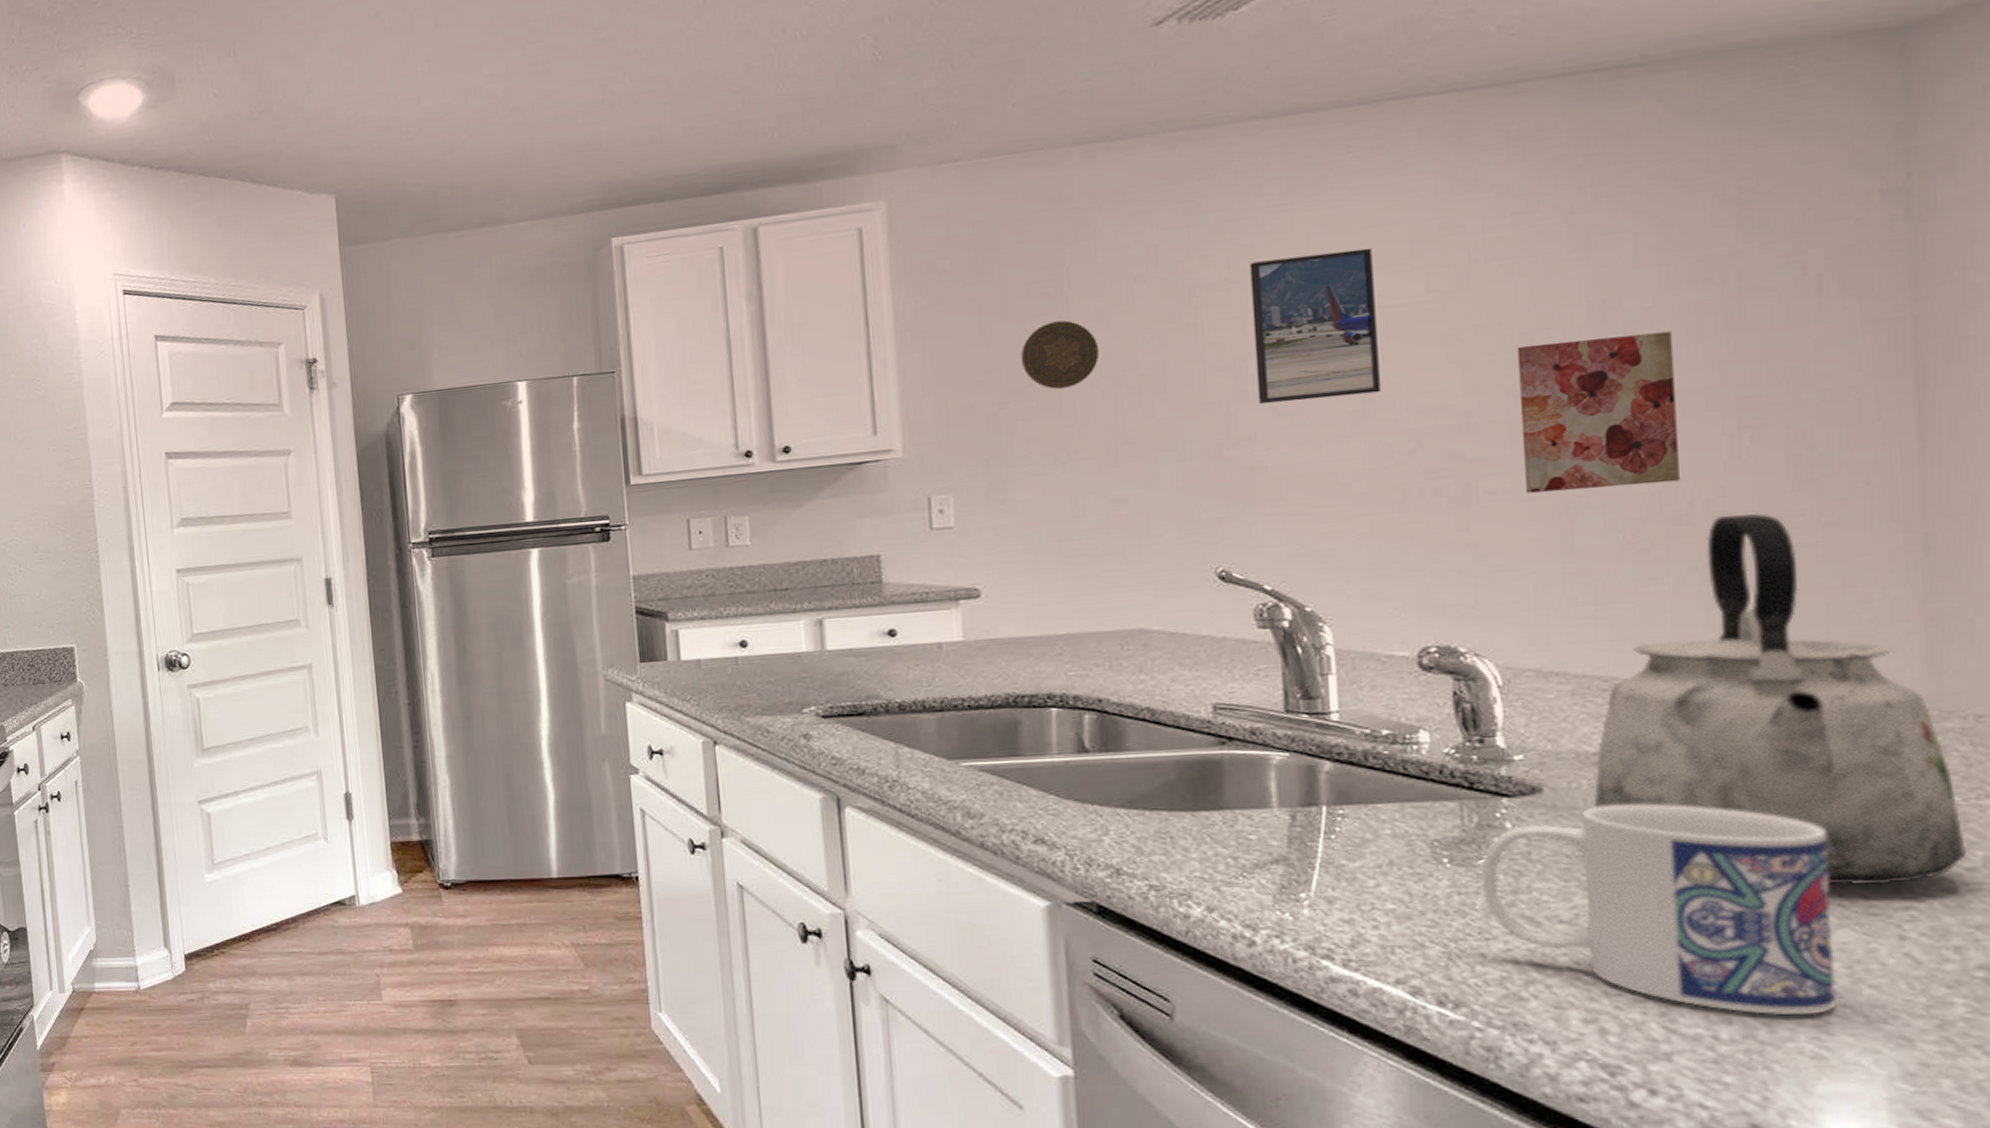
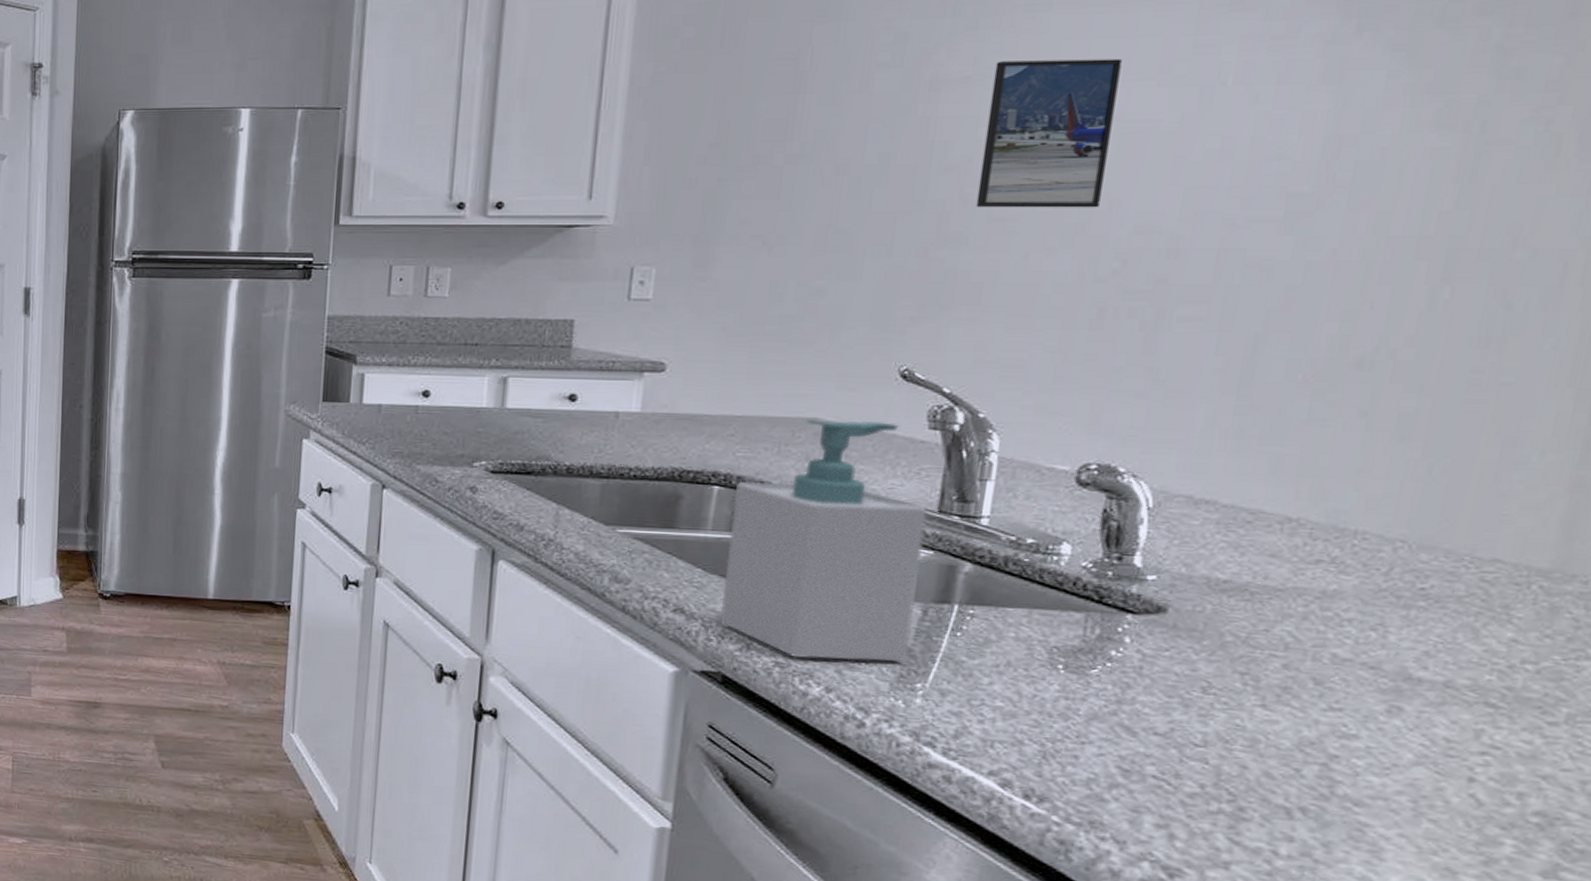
decorative plate: present [1020,320,1100,389] -> none [748,102,829,171]
soap bottle: none [1073,626,1284,879] -> present [721,419,928,662]
mug: present [1480,804,1836,1015] -> none [1088,630,1426,841]
wall art: present [1516,331,1680,493] -> none [1218,175,1400,327]
kettle: present [1593,512,1966,886] -> none [1212,364,1559,730]

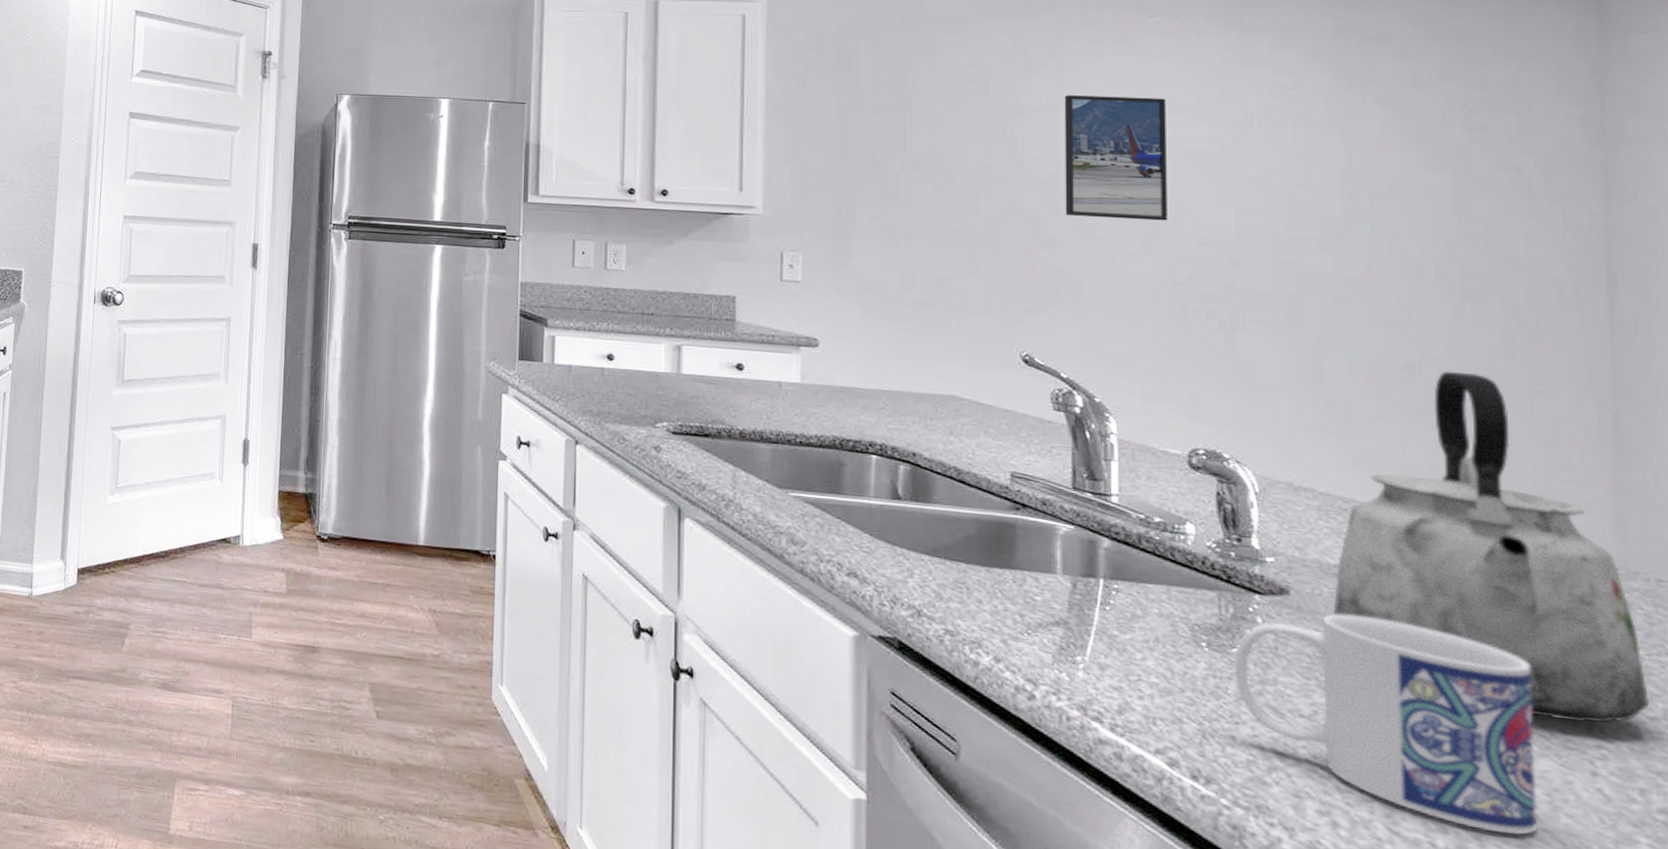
soap bottle: present [721,419,928,662] -> none [890,396,1064,634]
mug: none [1088,630,1426,841] -> present [1233,614,1538,835]
kettle: none [1212,364,1559,730] -> present [1333,371,1649,723]

